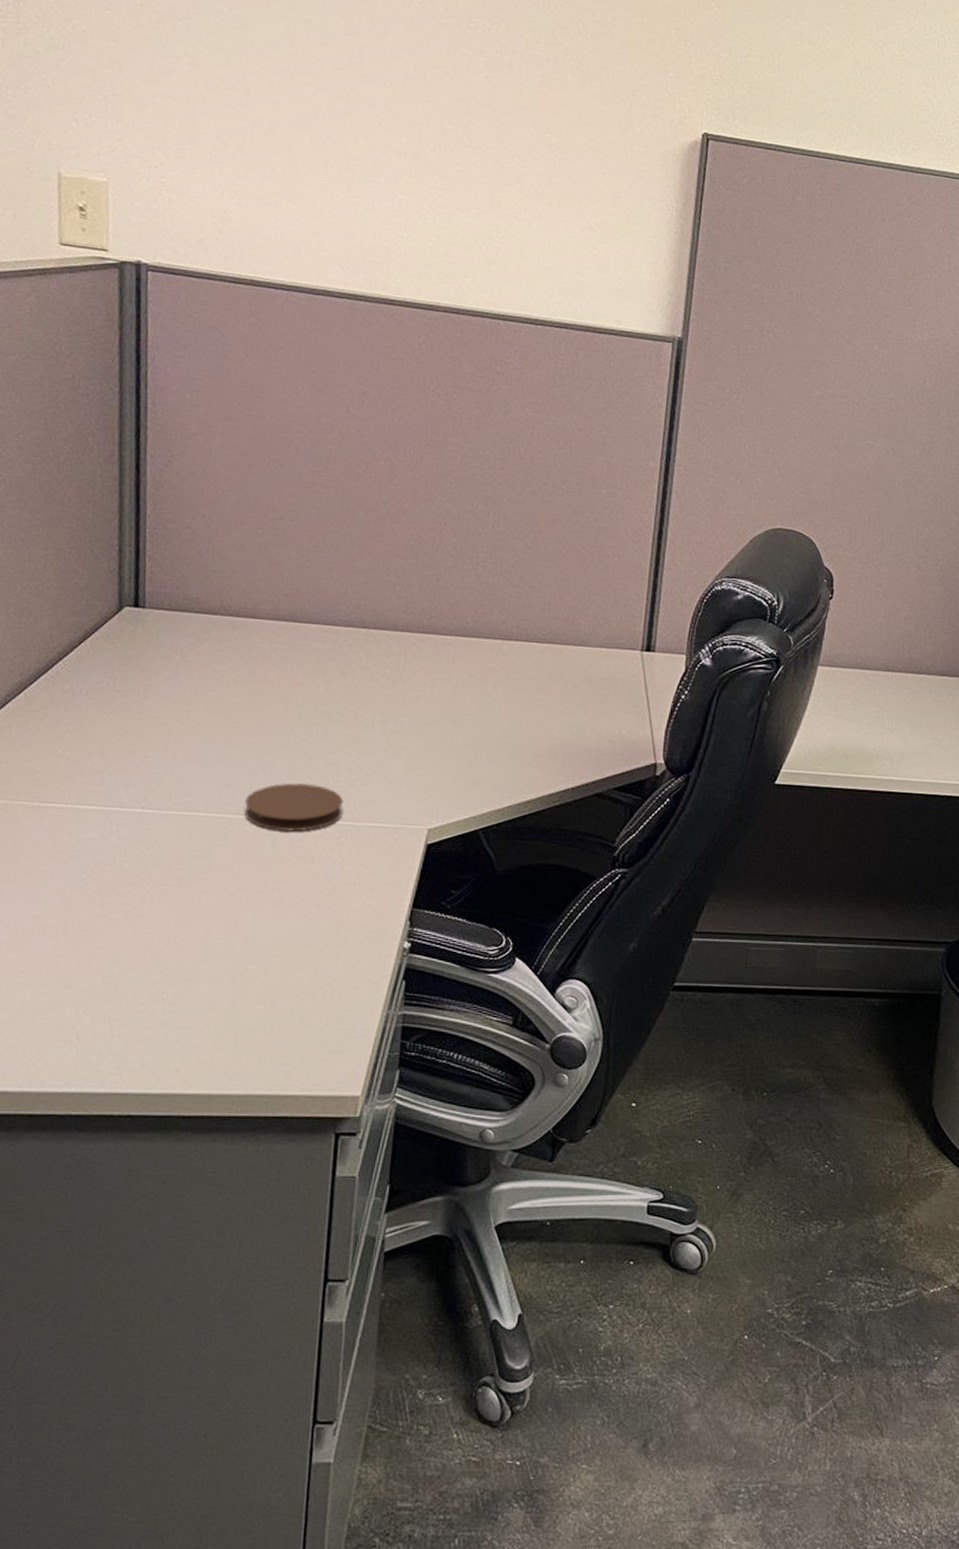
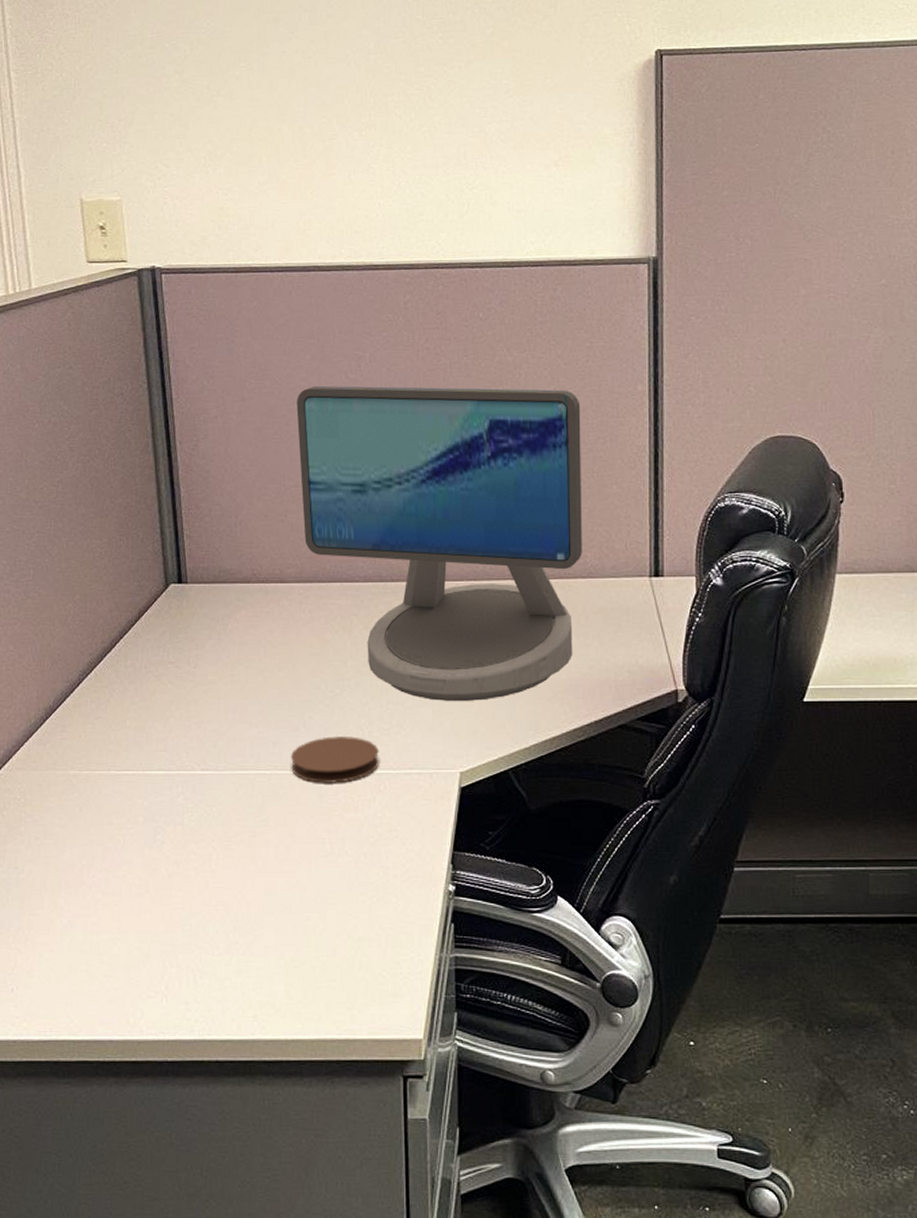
computer monitor: none [284,415,591,759] -> present [296,385,582,701]

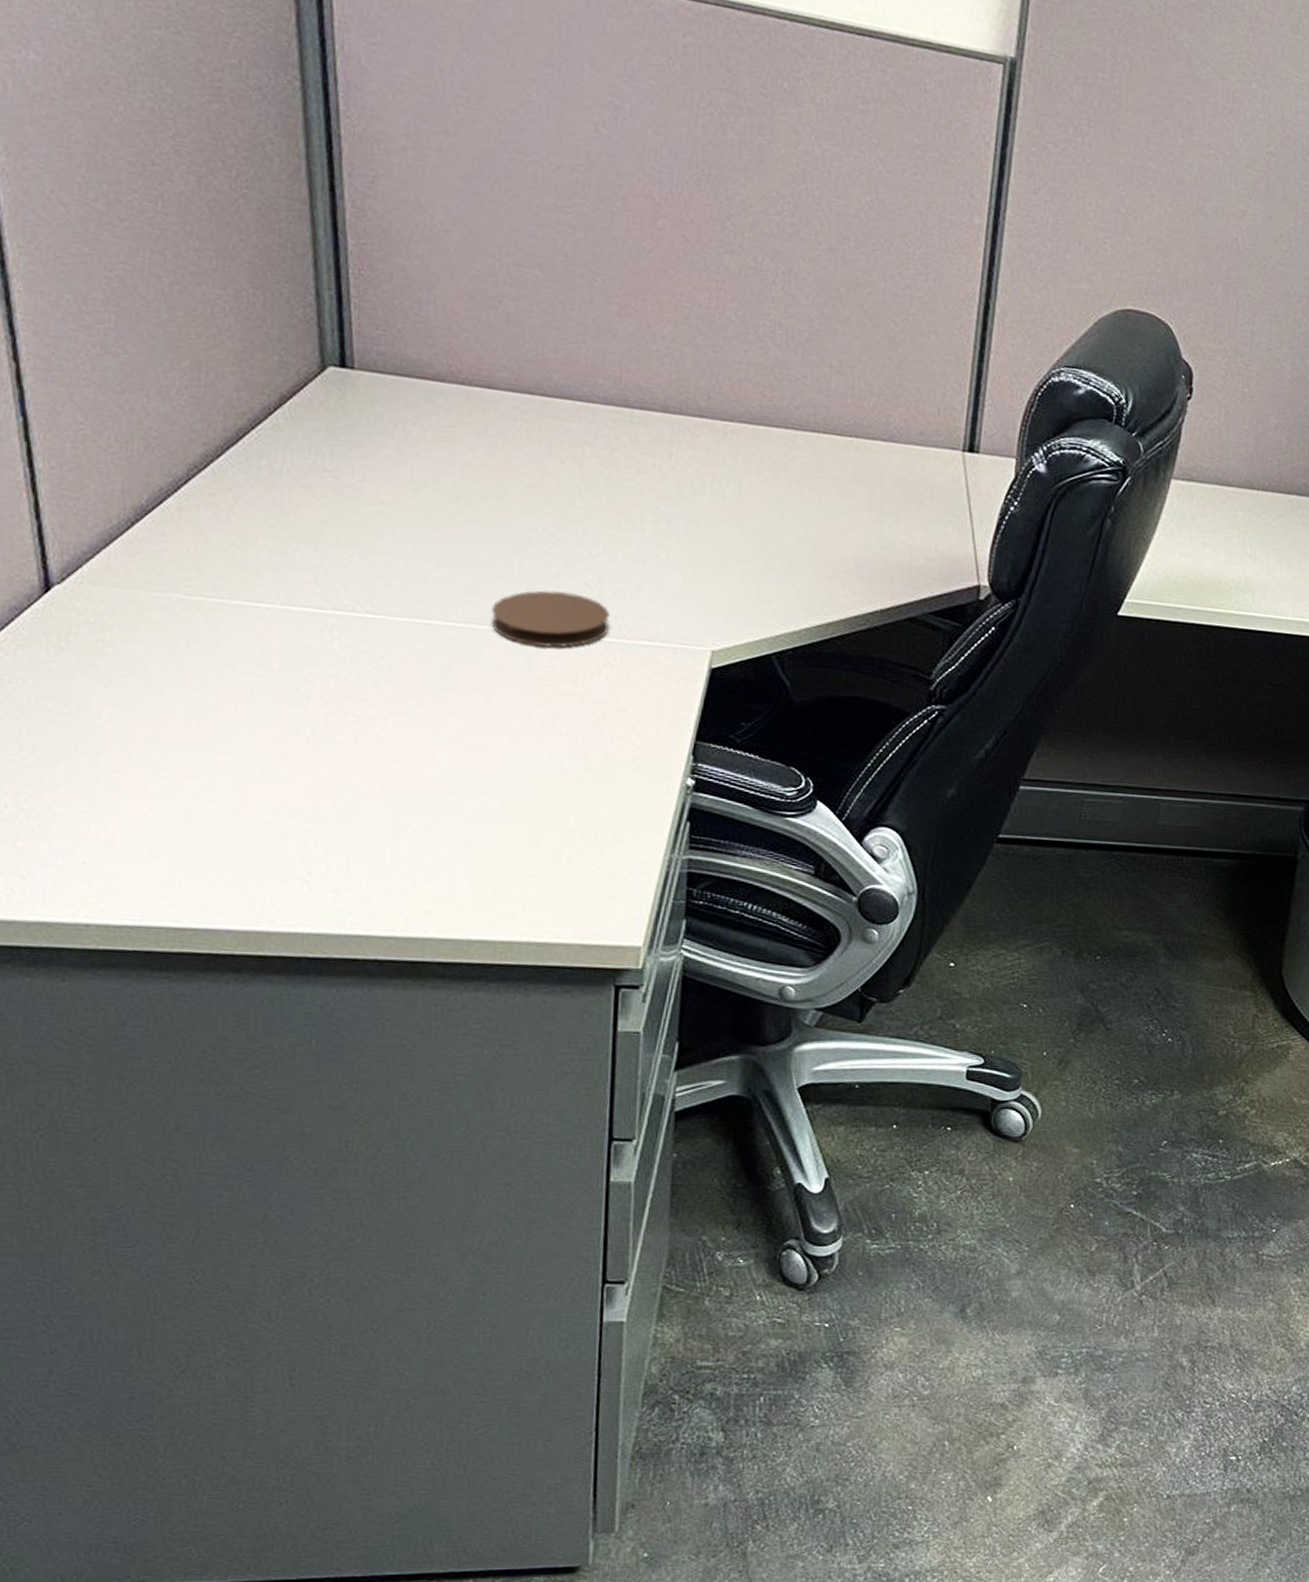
computer monitor: present [296,385,582,701] -> none [523,133,902,570]

